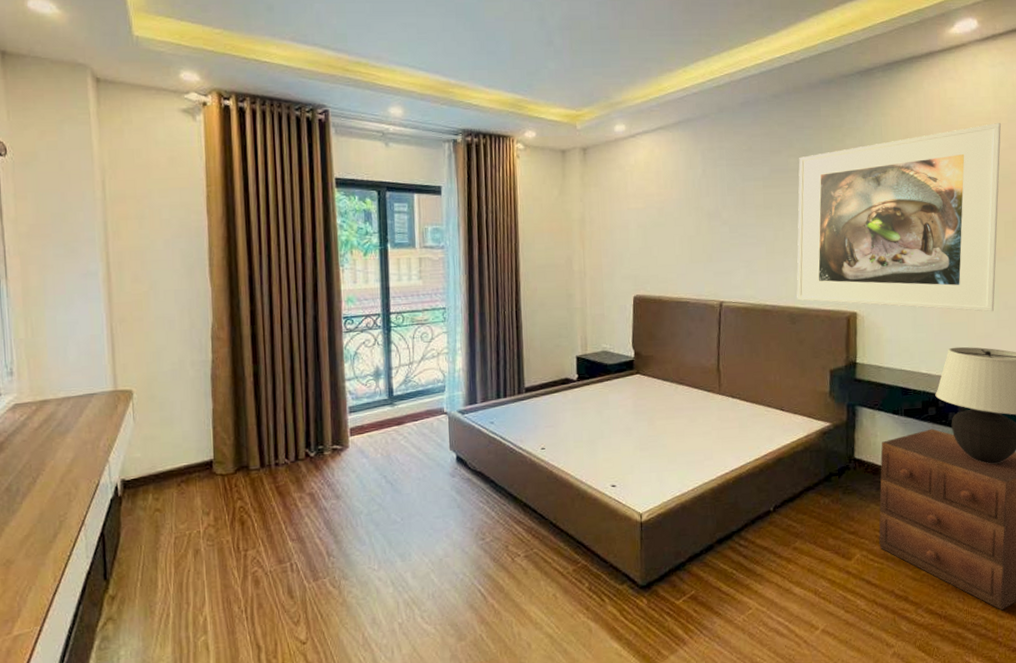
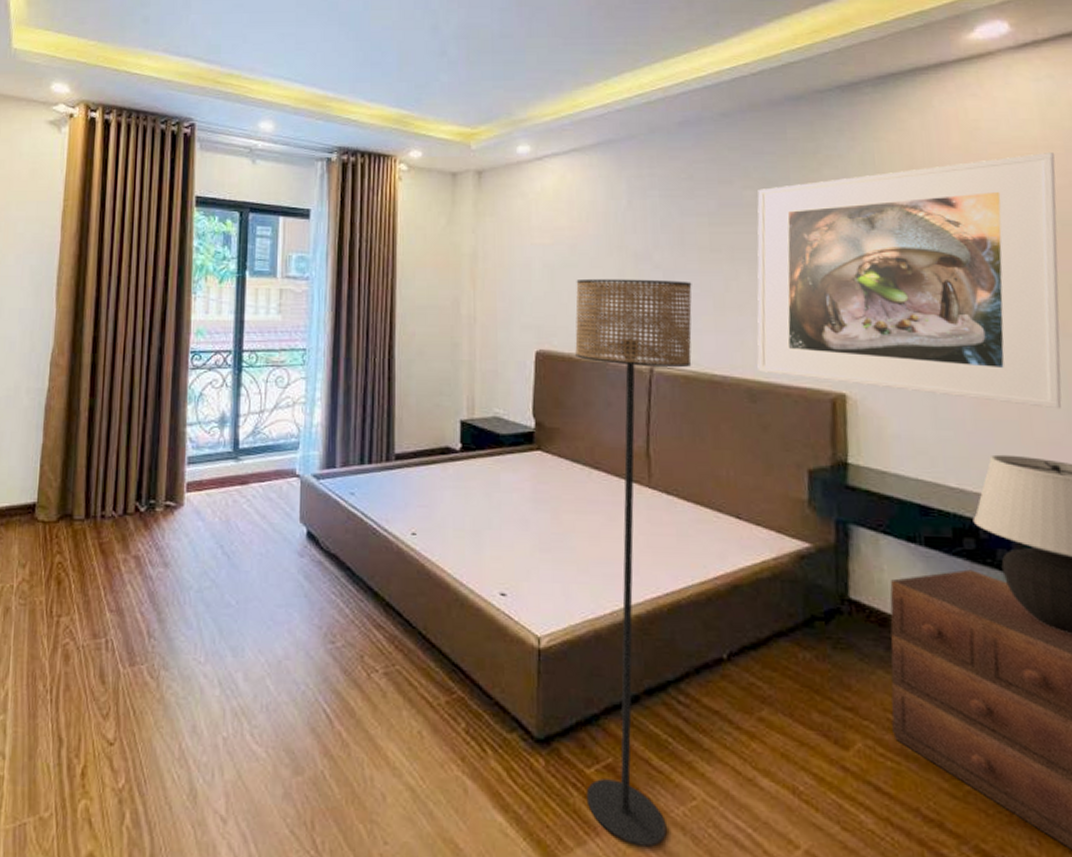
floor lamp: none [663,233,751,647] -> present [575,278,692,847]

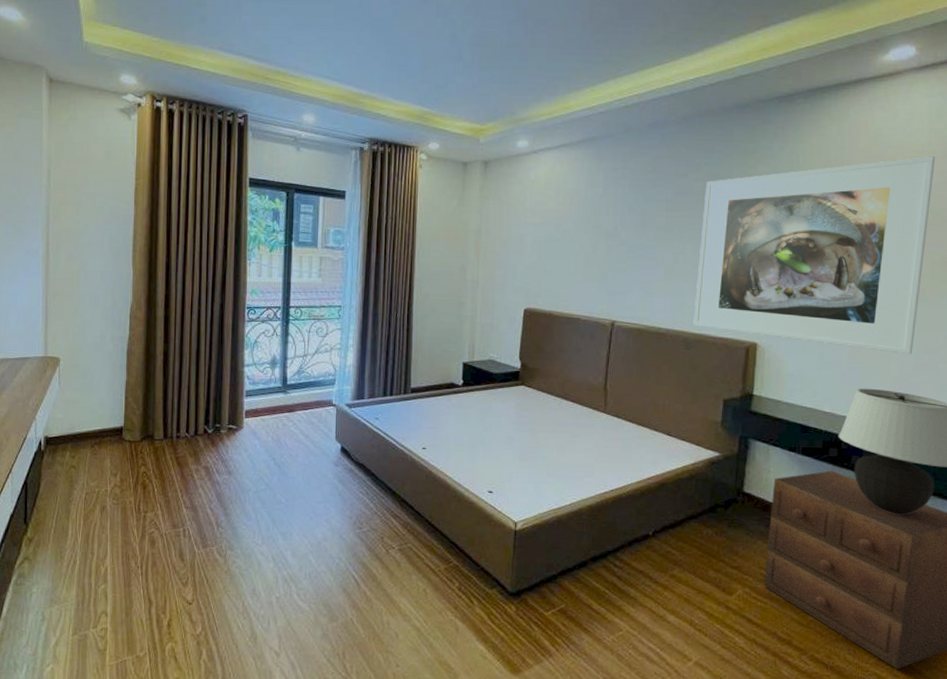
floor lamp: present [575,278,692,847] -> none [544,251,649,663]

